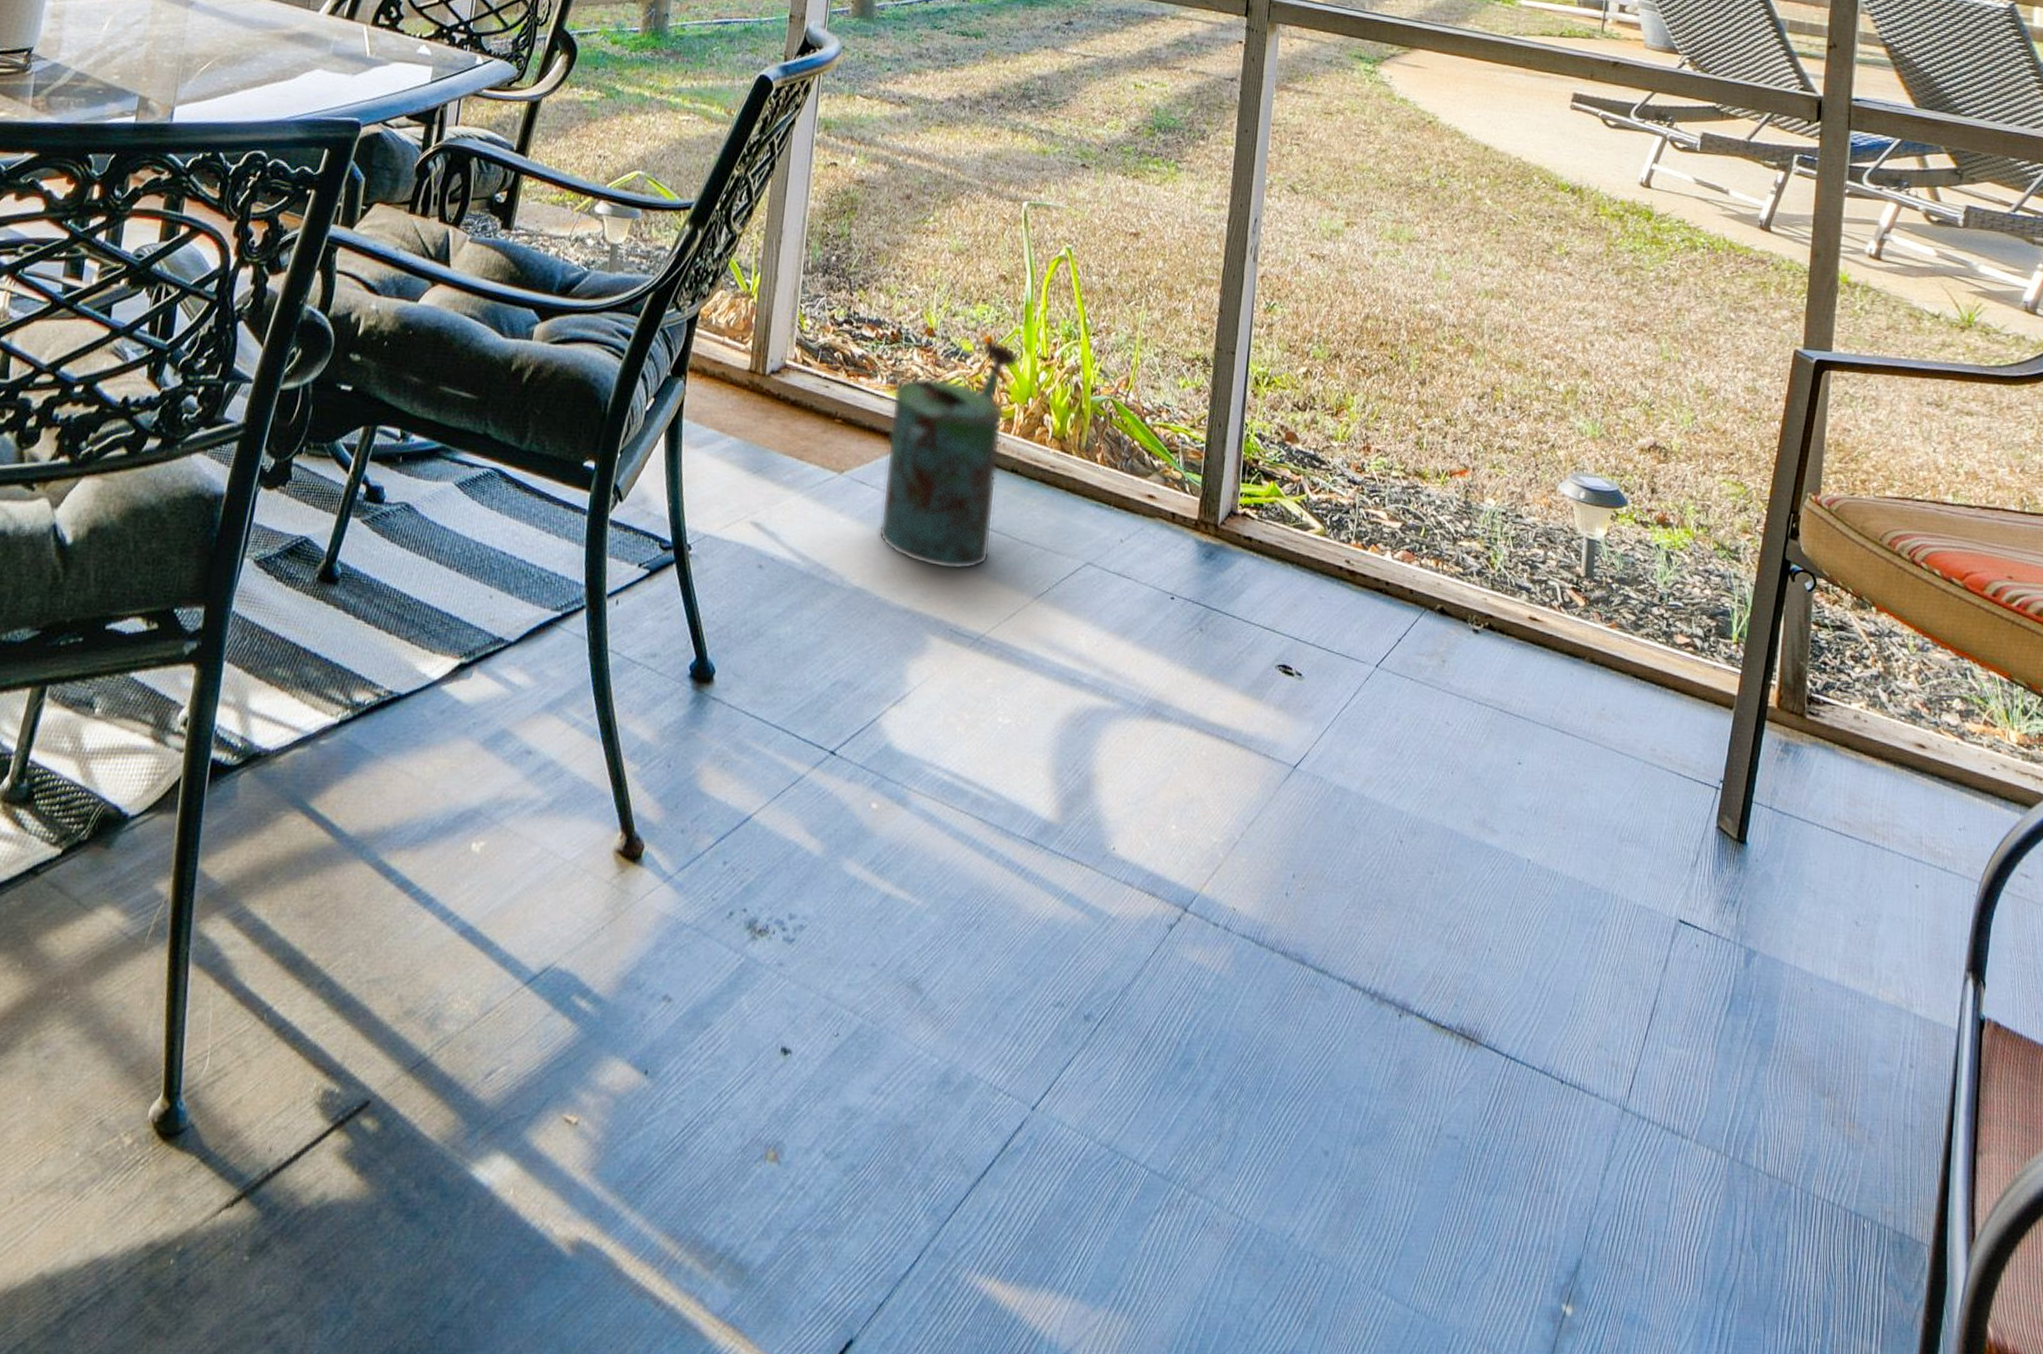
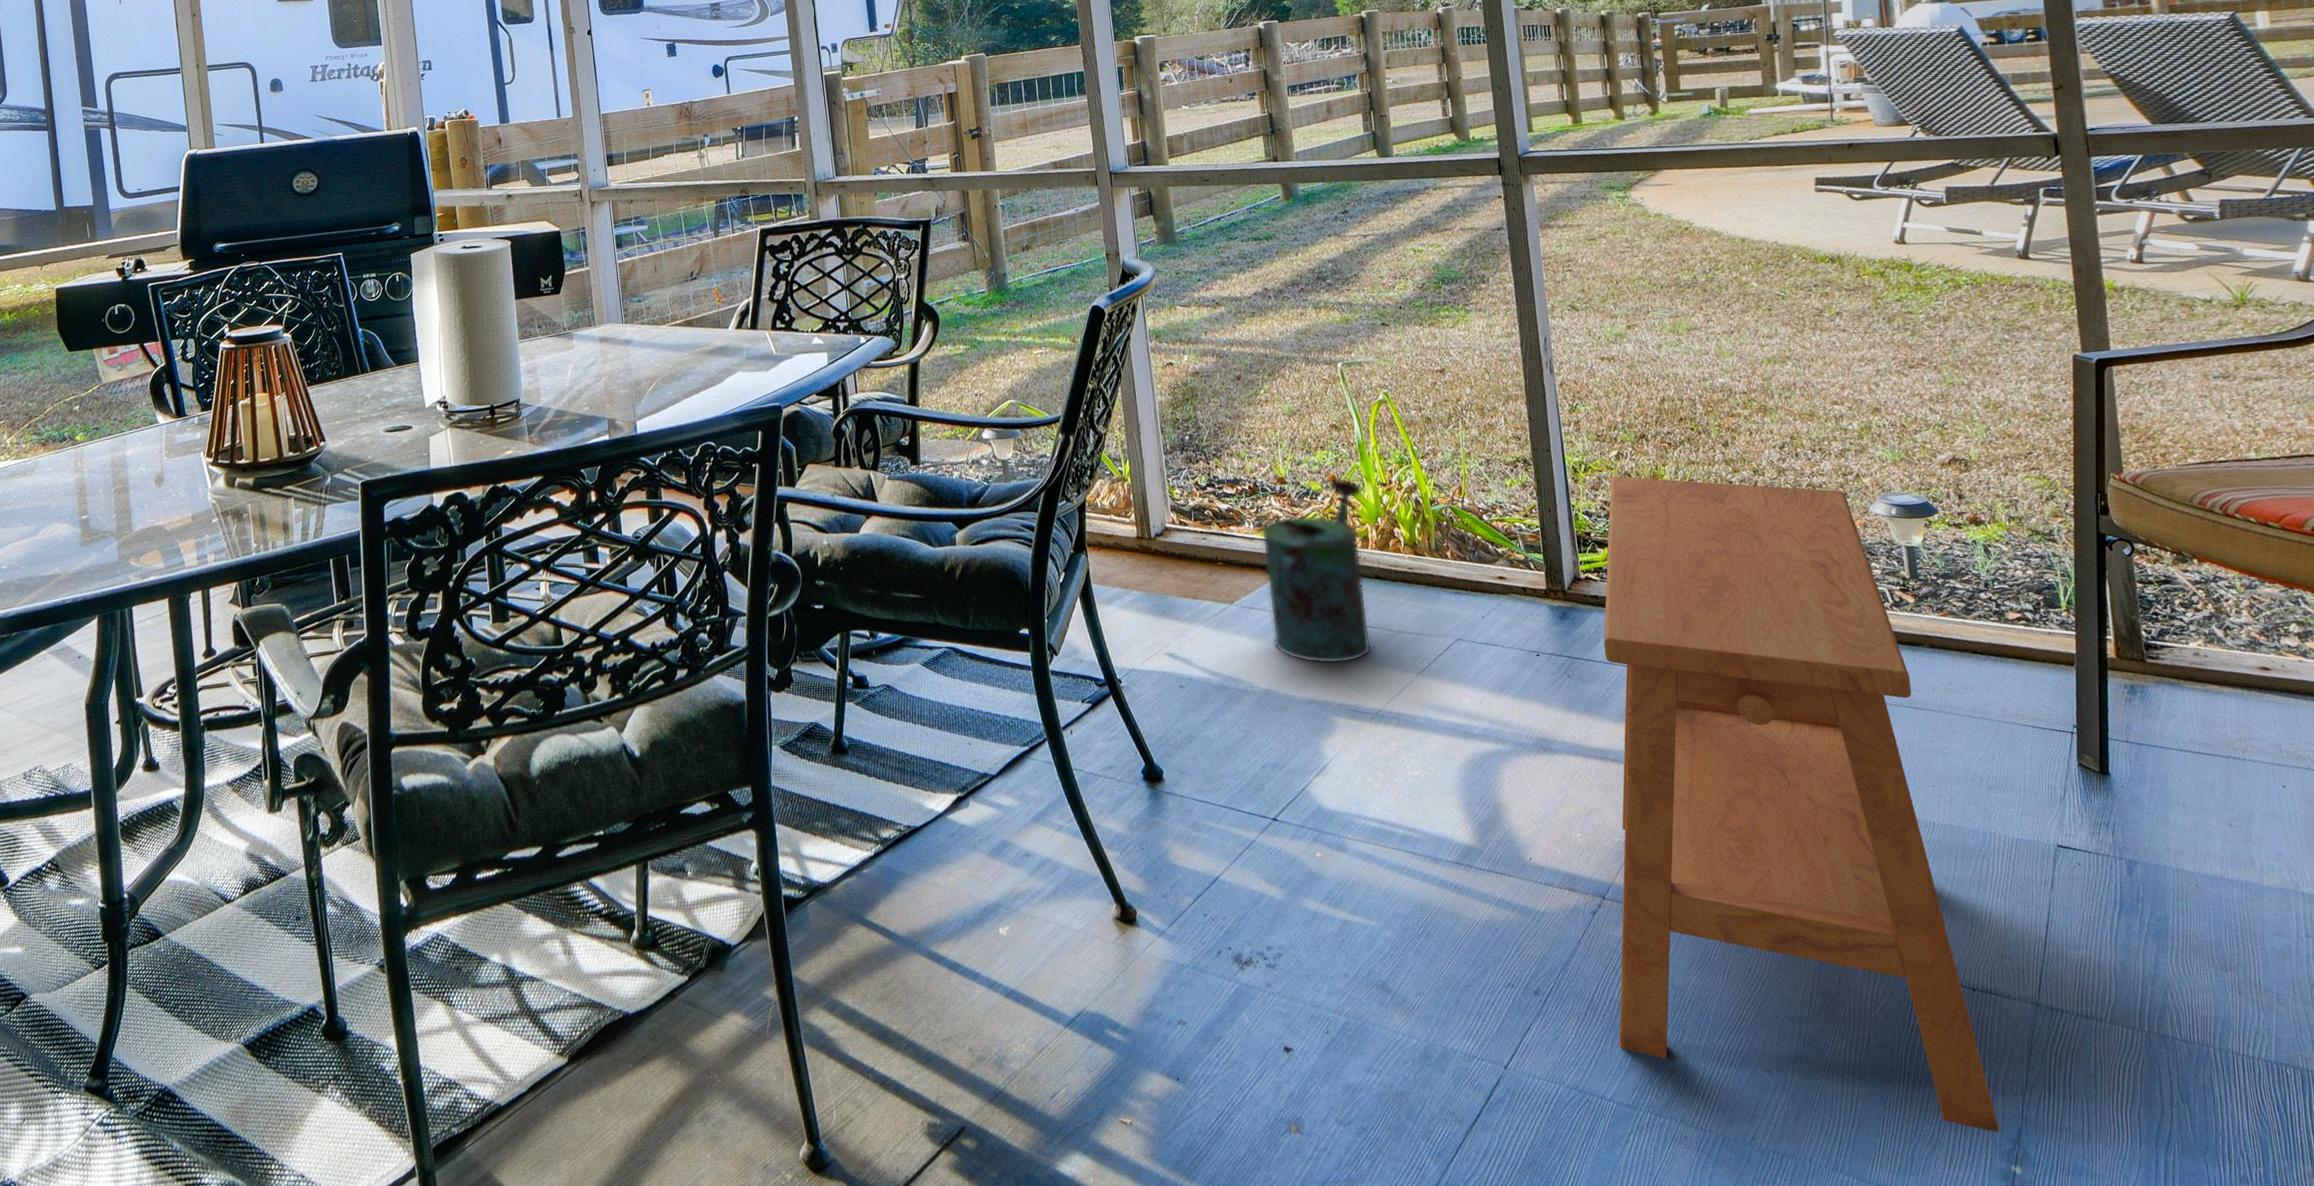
side table: none [1166,398,1564,1261] -> present [1603,476,1999,1132]

